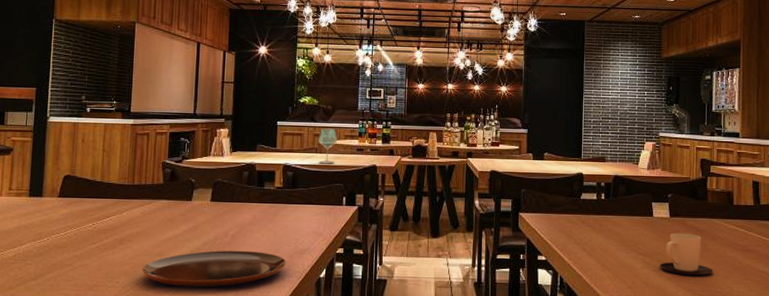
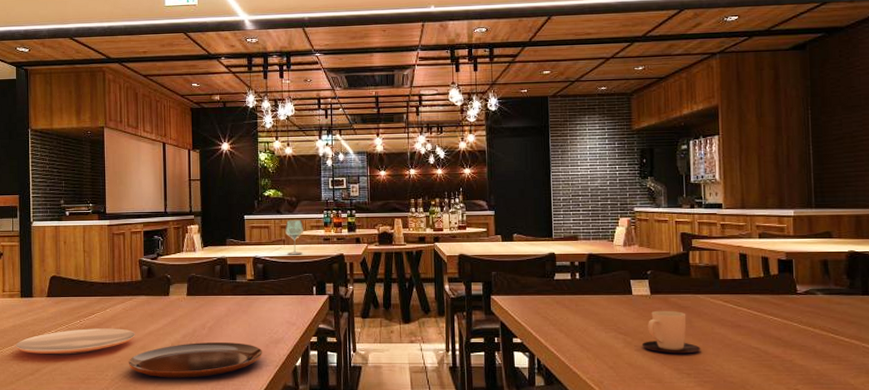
plate: none [18,232,153,259] -> present [15,328,136,355]

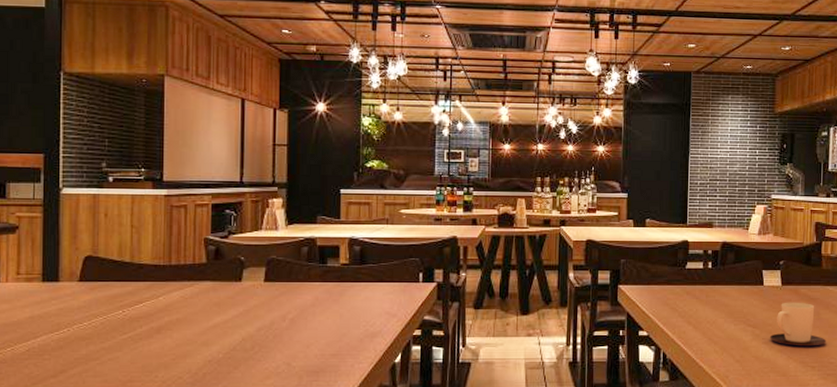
plate: present [15,328,136,355] -> none [32,320,197,352]
plate: present [128,341,262,378] -> none [185,335,355,379]
wine glass: present [284,220,304,255] -> none [388,197,412,237]

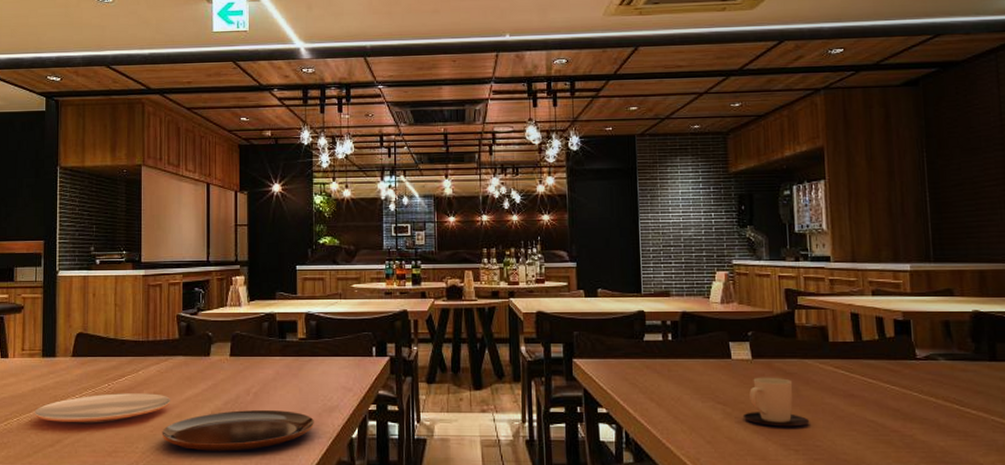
plate: none [32,320,197,352] -> present [34,393,171,423]
plate: none [185,335,355,379] -> present [161,409,314,451]

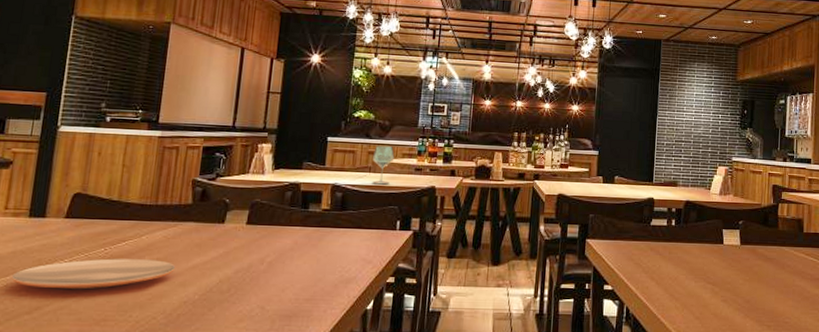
plate: present [161,409,314,451] -> none [160,279,329,321]
wine glass: none [341,271,363,311] -> present [372,146,395,185]
cup: present [743,377,810,426] -> none [728,261,782,305]

